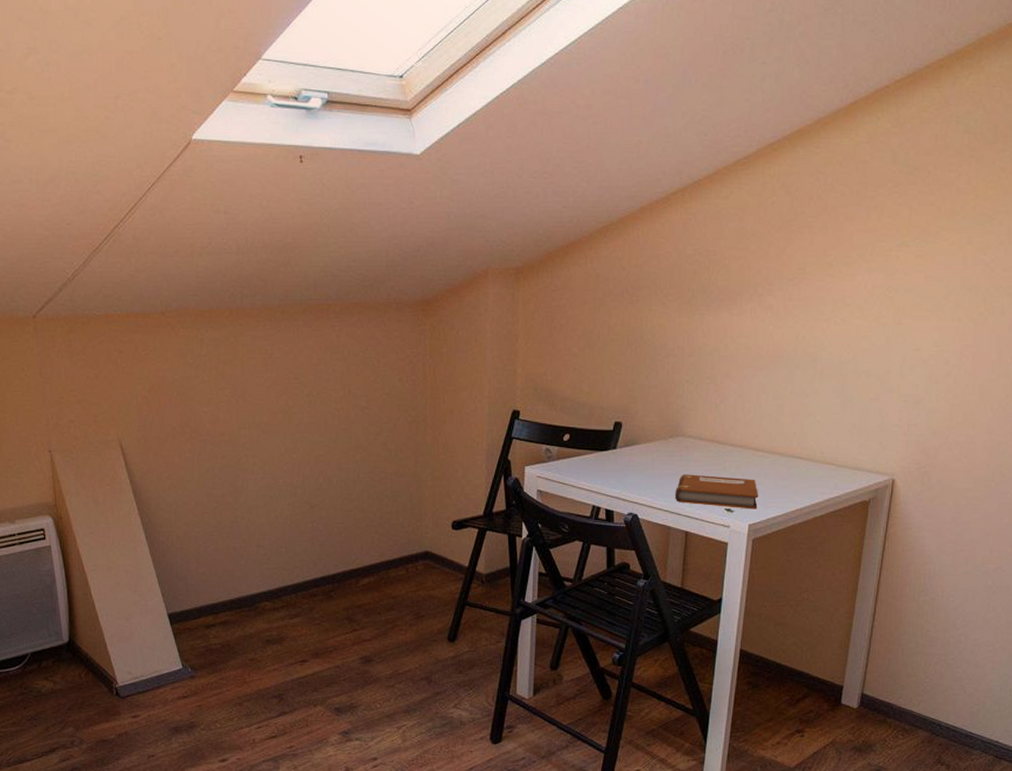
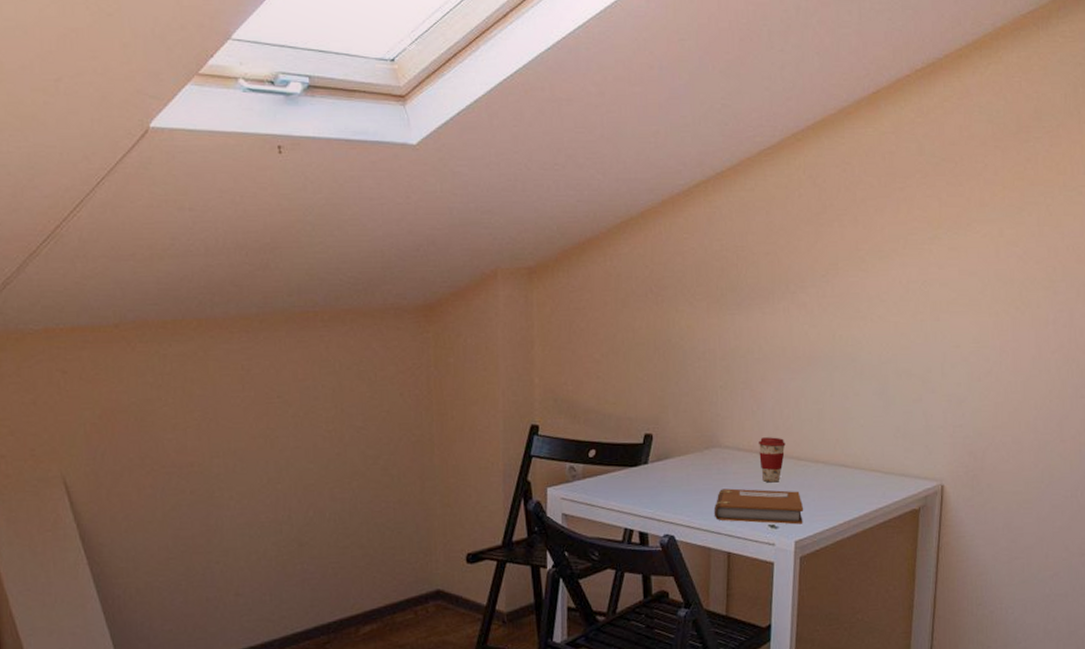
coffee cup: none [720,429,745,471] -> present [759,437,786,483]

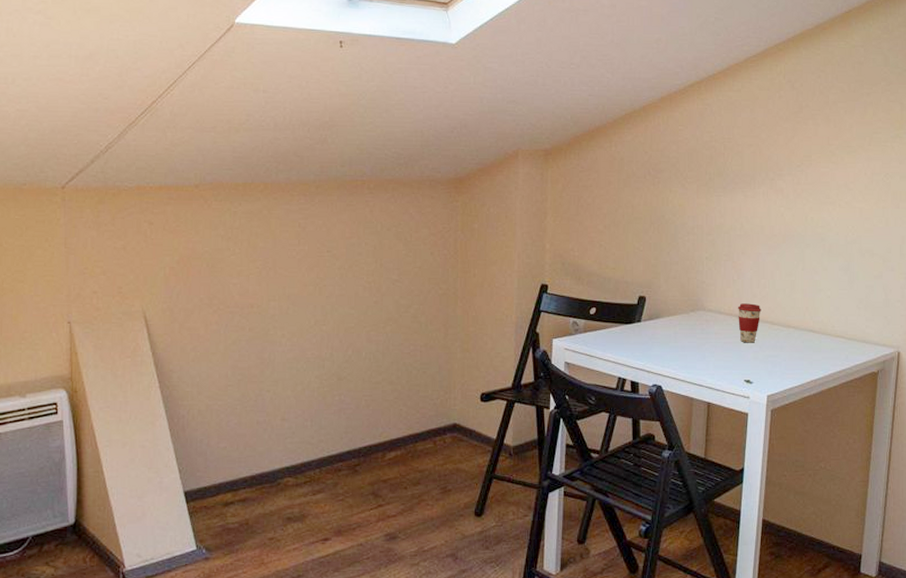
notebook: present [713,488,803,525] -> none [696,347,775,381]

